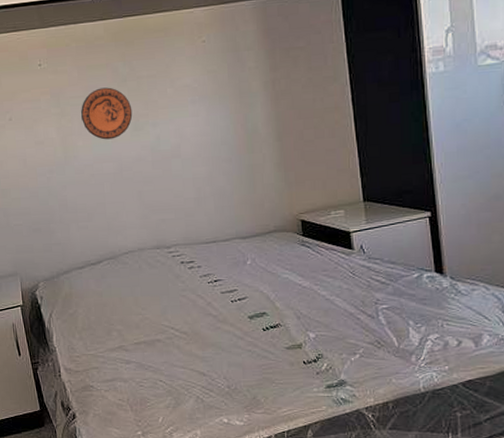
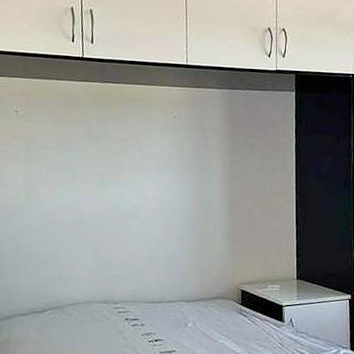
decorative plate: present [81,87,133,140] -> none [49,142,100,192]

